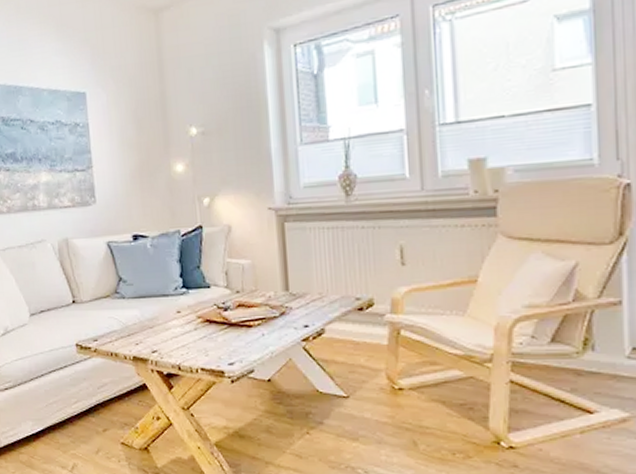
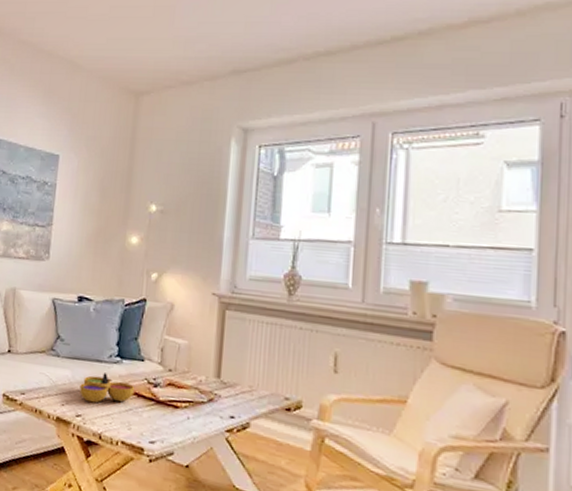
decorative bowl: none [151,306,205,337] -> present [79,373,134,403]

